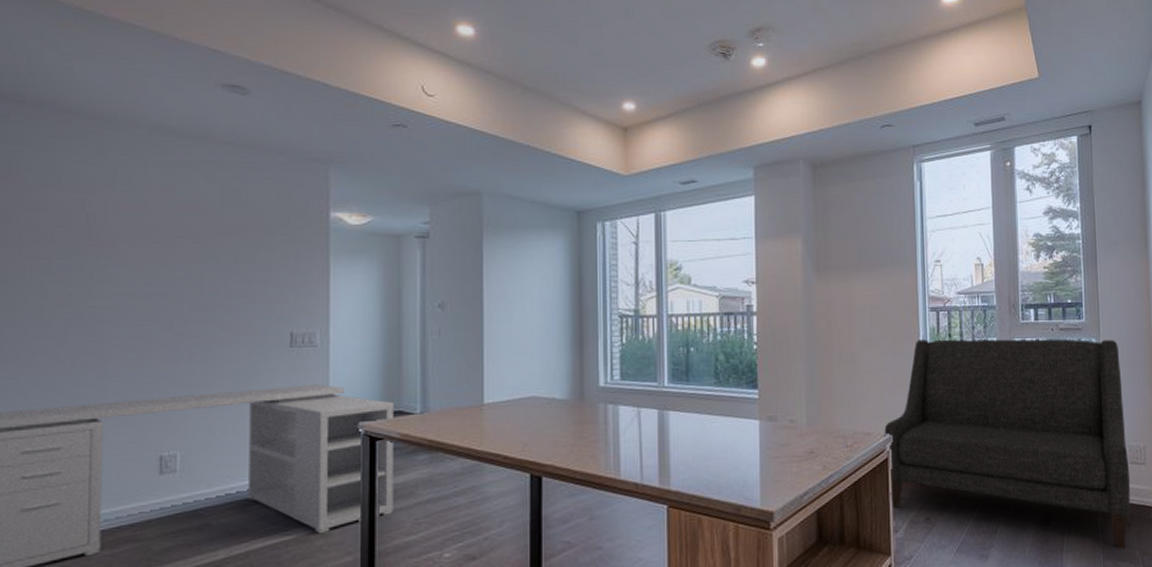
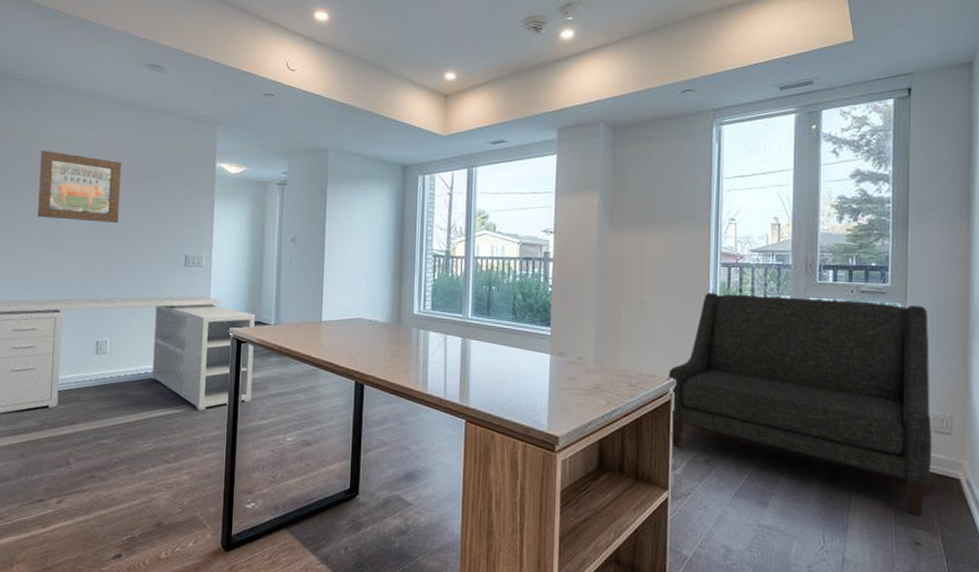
wall art: none [56,199,189,295] -> present [37,150,121,223]

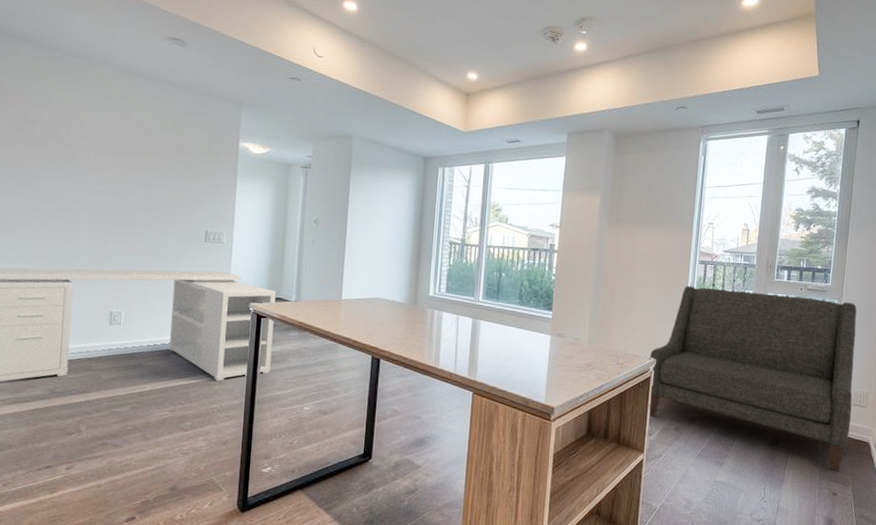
wall art: present [37,150,121,223] -> none [46,116,139,195]

